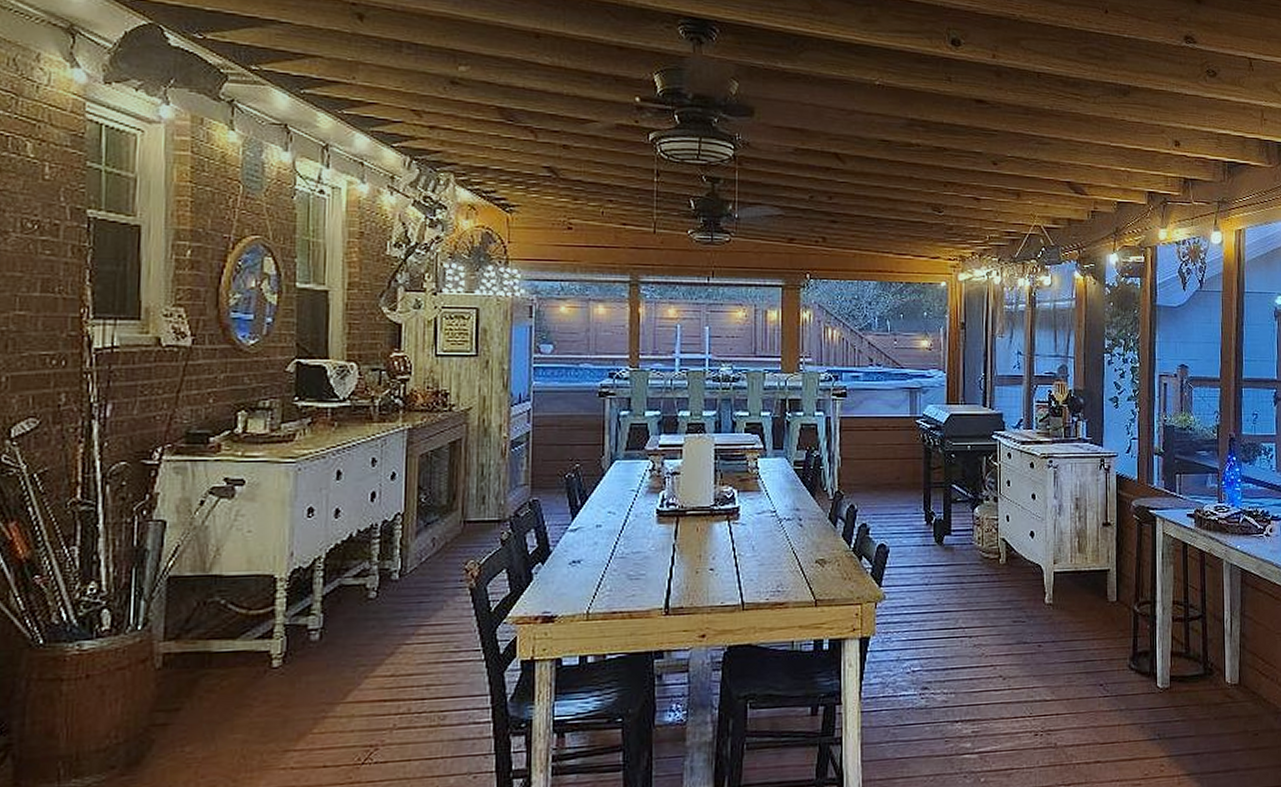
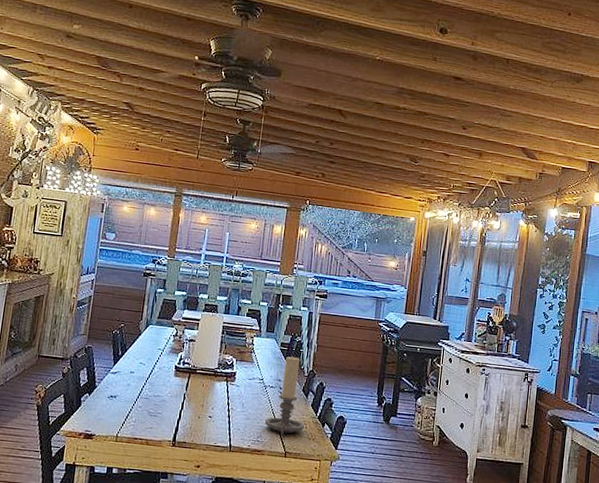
candle holder: none [784,476,837,579] -> present [264,356,305,435]

